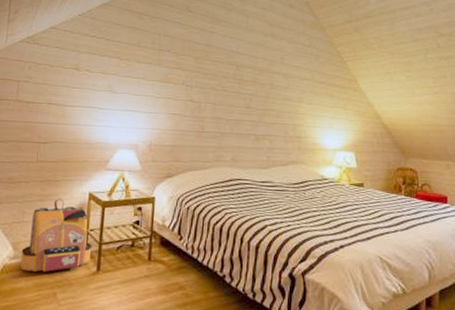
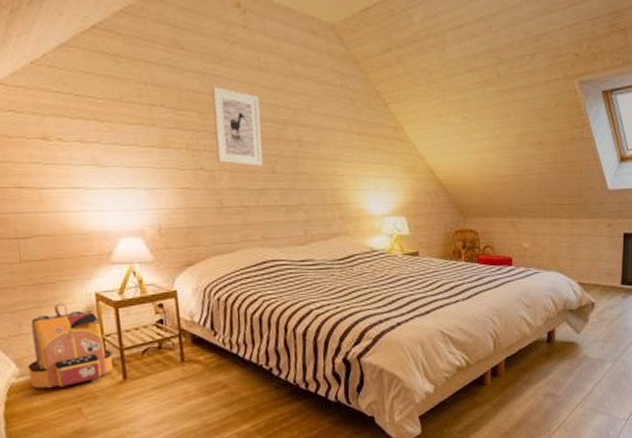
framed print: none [205,40,243,102] -> present [212,87,263,166]

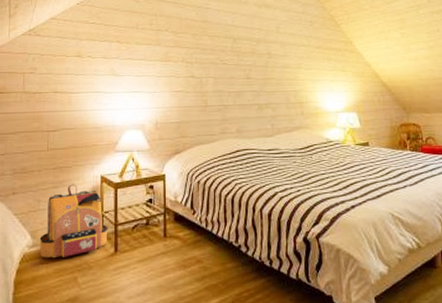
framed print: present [212,87,263,166] -> none [204,16,240,74]

